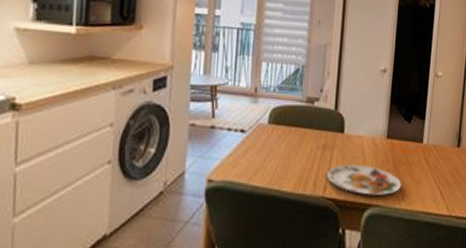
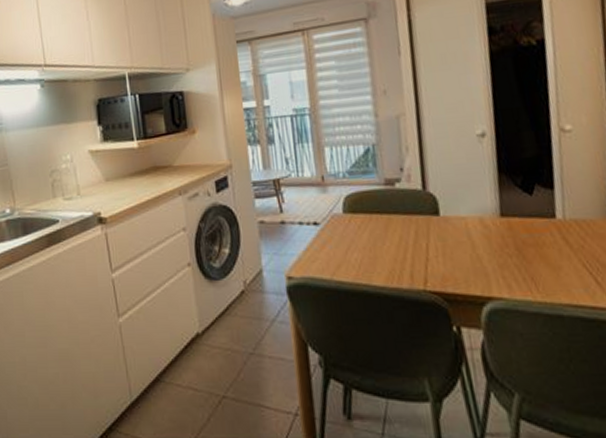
plate: present [327,164,402,195] -> none [425,251,533,286]

